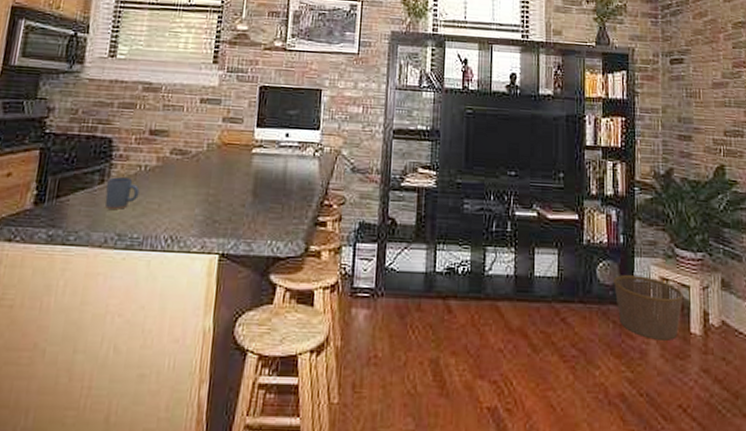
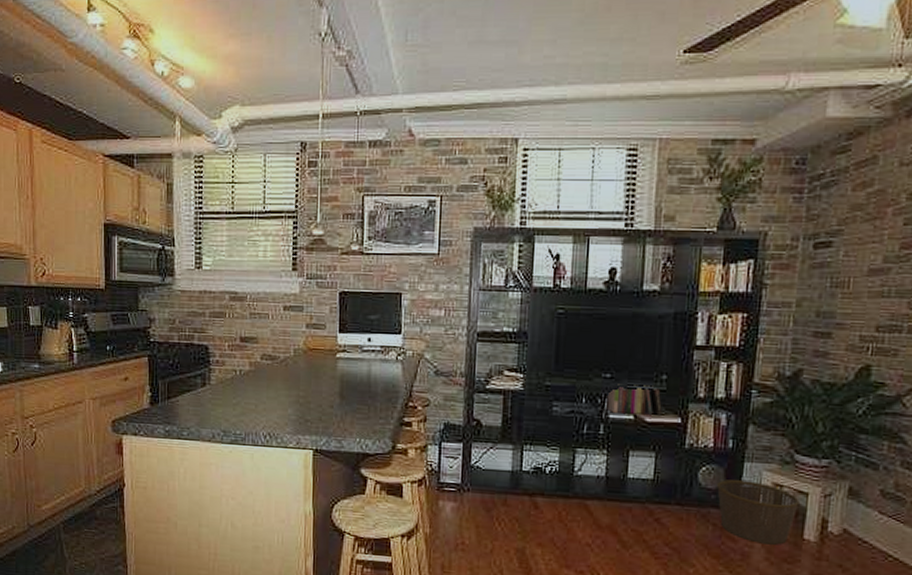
mug: present [104,177,140,209] -> none [207,381,237,409]
books: none [513,181,562,212] -> present [606,384,663,415]

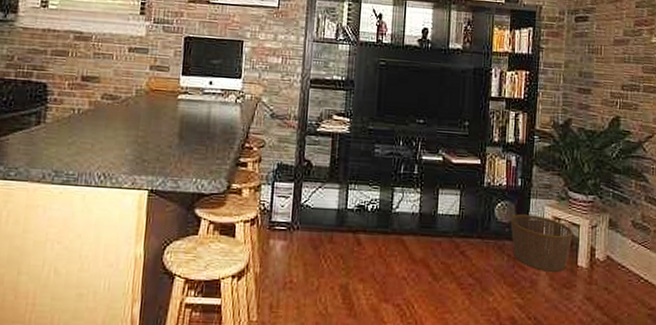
books: present [606,384,663,415] -> none [420,129,466,157]

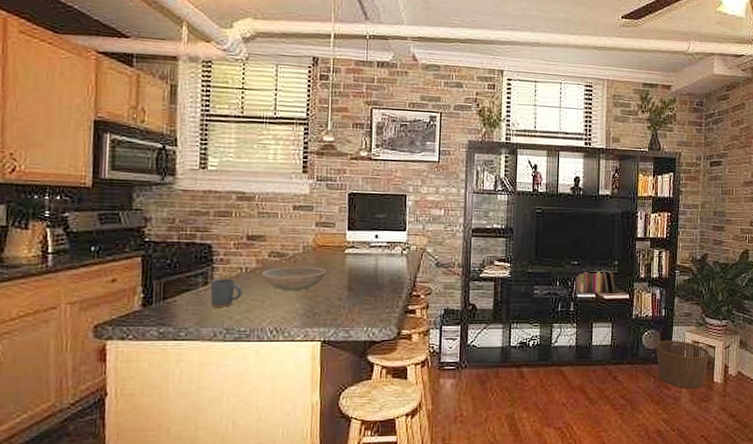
mug: none [41,119,74,149] -> present [210,279,243,307]
dish: none [94,110,158,136] -> present [262,266,326,291]
books: none [420,129,466,157] -> present [575,269,616,294]

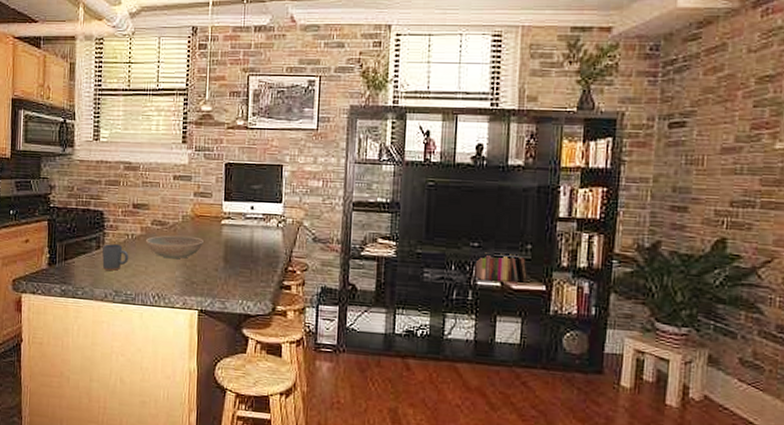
basket: present [656,341,710,389] -> none [581,345,661,410]

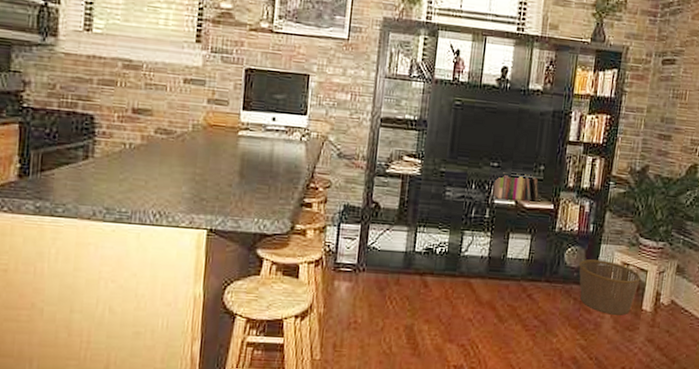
mug: present [101,244,129,271] -> none [90,153,125,185]
dish: present [146,235,204,259] -> none [147,145,217,173]
basket: none [581,345,661,410] -> present [579,259,641,315]

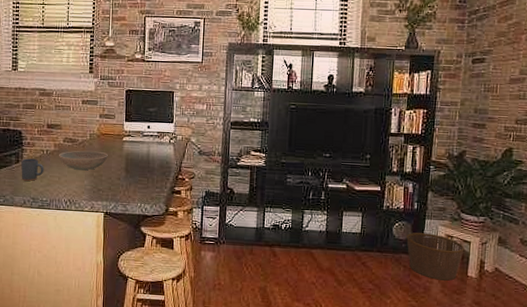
mug: none [90,153,125,185] -> present [20,158,44,181]
dish: none [147,145,217,173] -> present [59,150,108,171]
books: present [492,172,540,202] -> none [326,161,368,185]

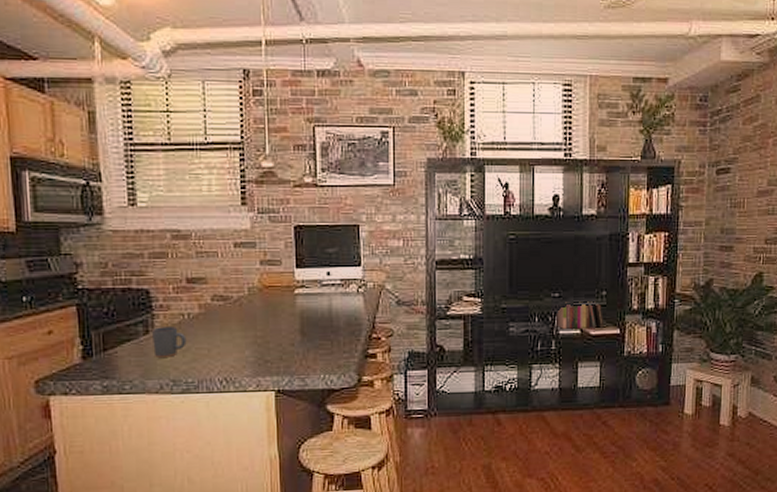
dish: present [59,150,108,171] -> none [206,310,275,338]
books: none [326,161,368,185] -> present [557,301,605,330]
basket: present [406,232,465,281] -> none [652,379,715,433]

